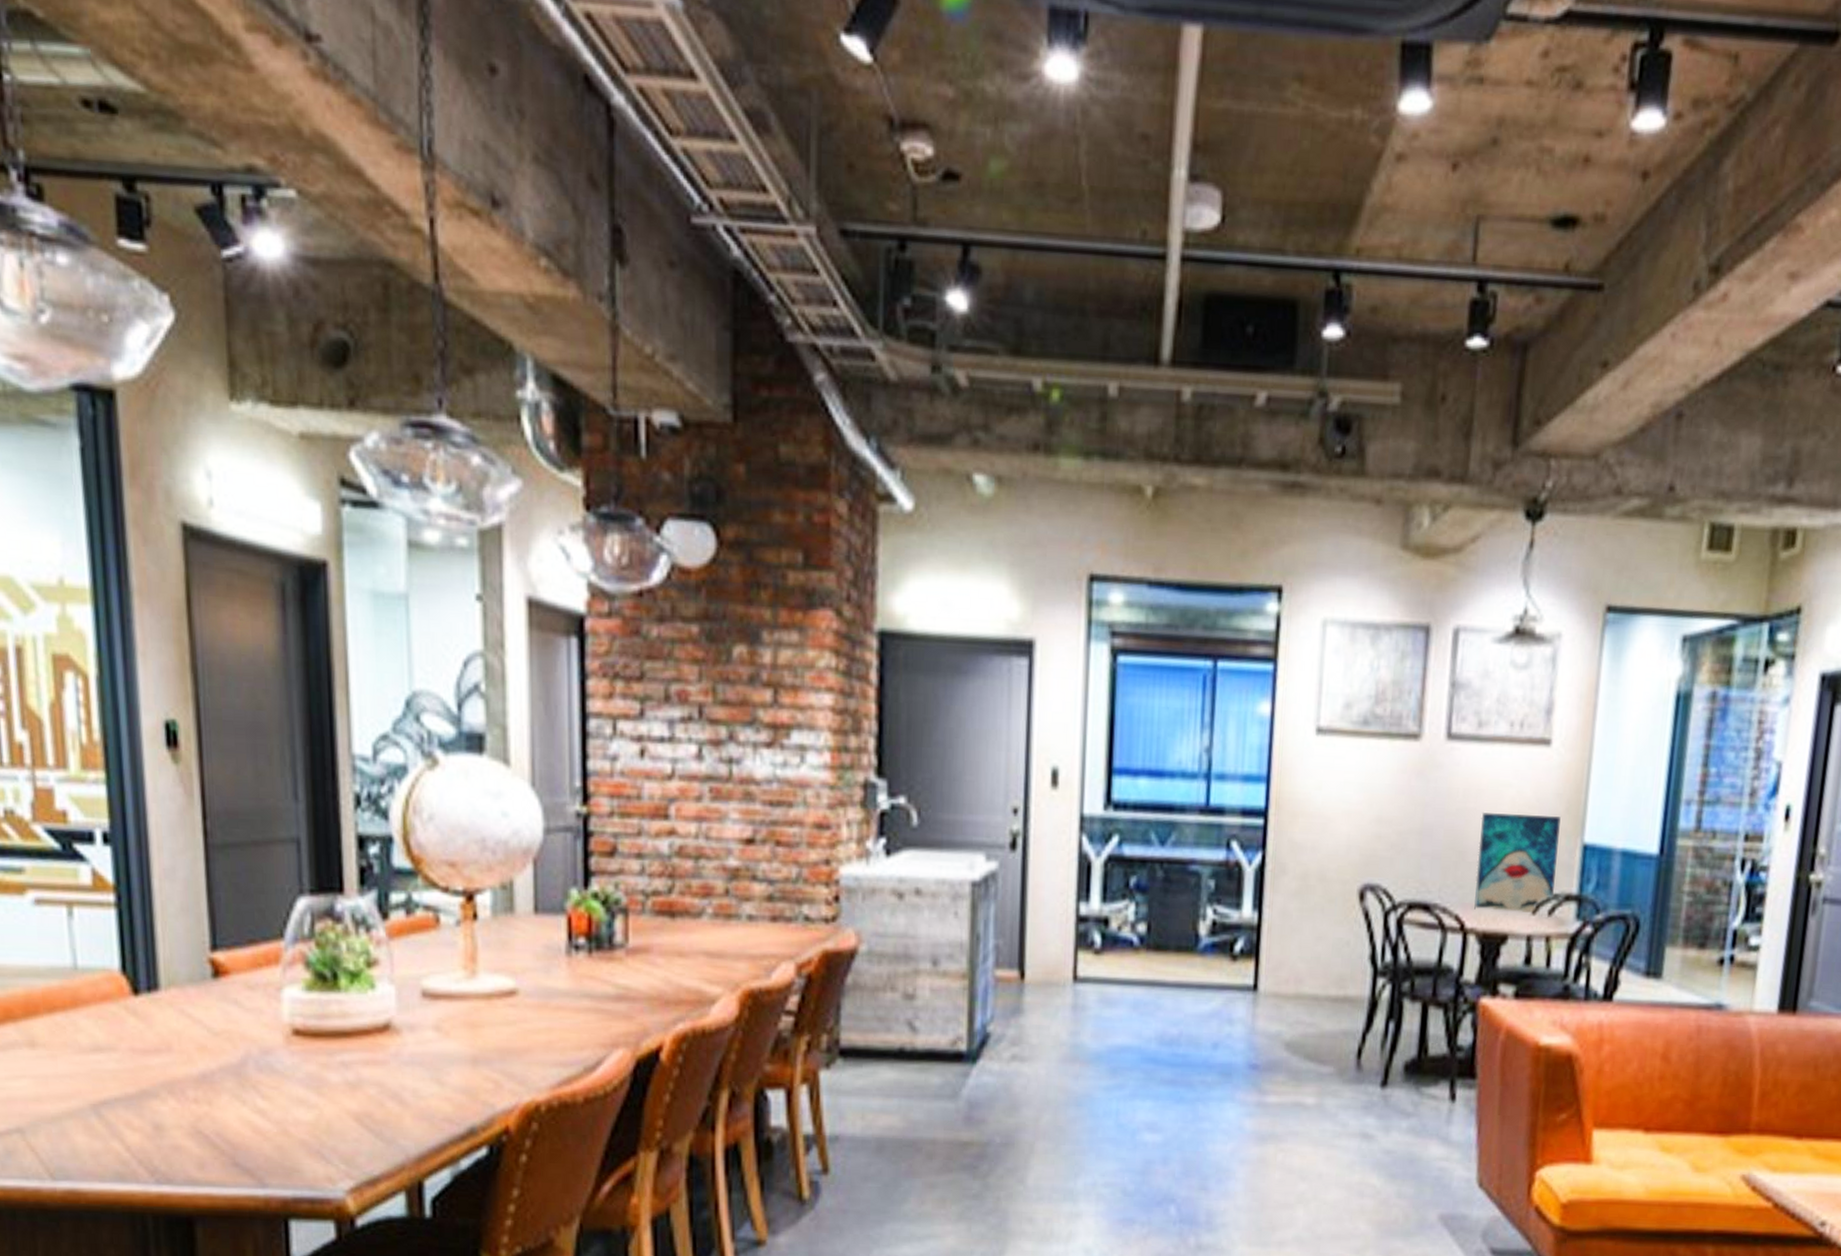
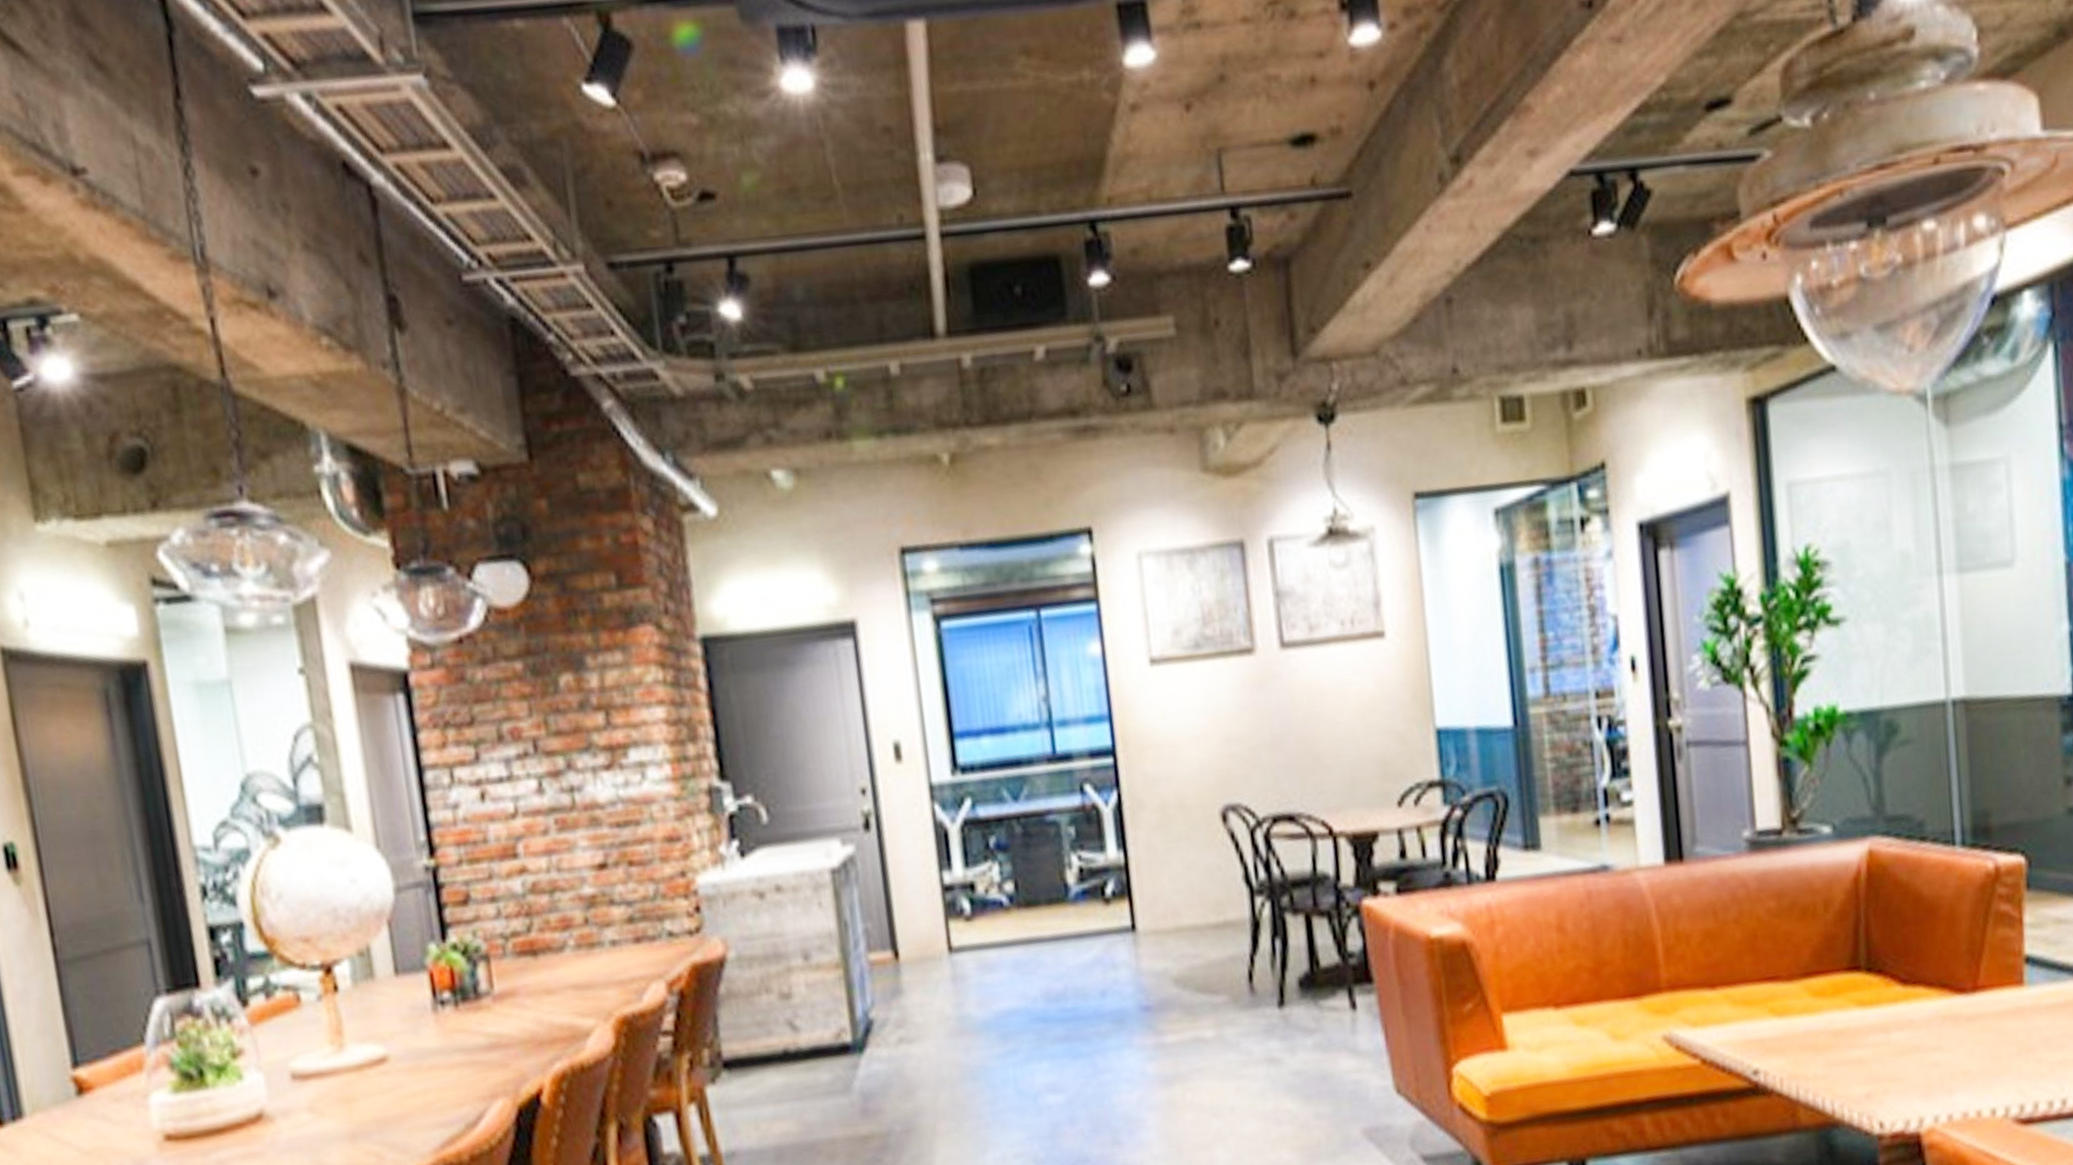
wall art: present [1474,813,1561,913] -> none [1329,706,1416,812]

